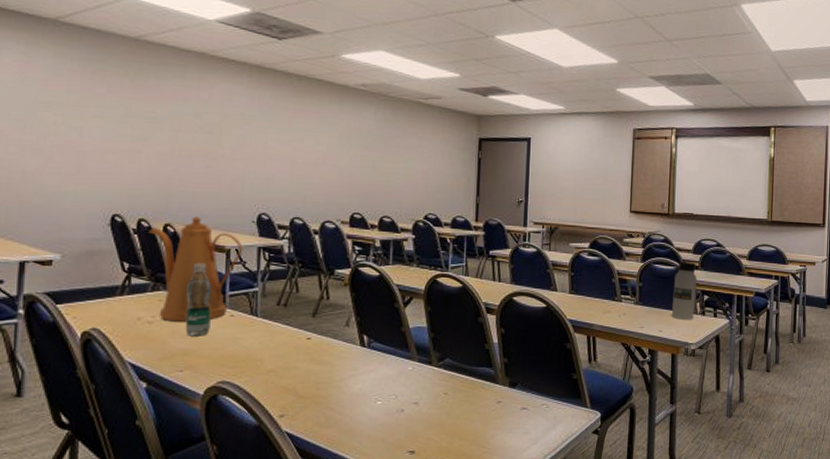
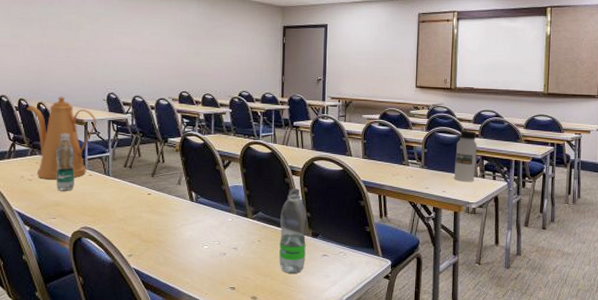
bottle: none [469,329,504,432] -> present [279,188,307,274]

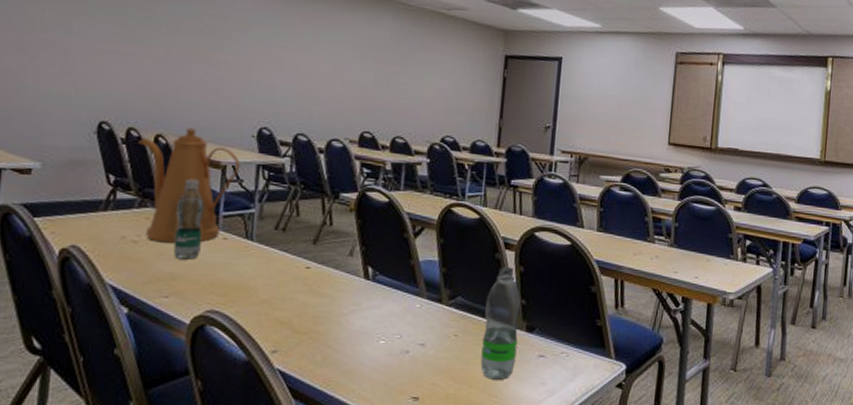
water bottle: present [454,131,477,183] -> none [709,202,739,268]

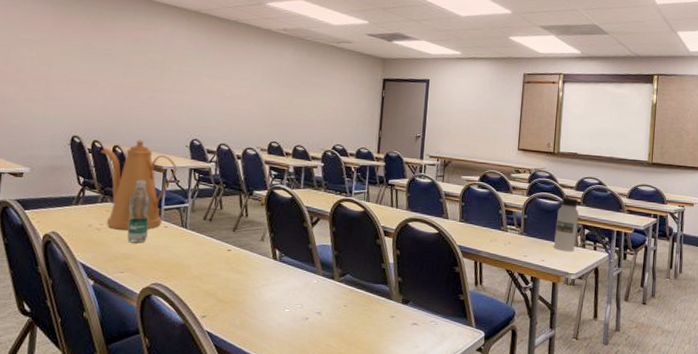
bottle: present [480,267,521,380] -> none [365,250,398,343]
water bottle: none [709,202,739,268] -> present [554,197,579,253]

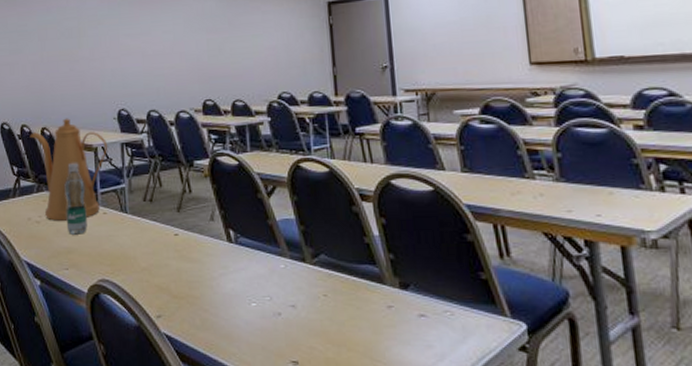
water bottle: present [554,197,579,253] -> none [609,120,648,201]

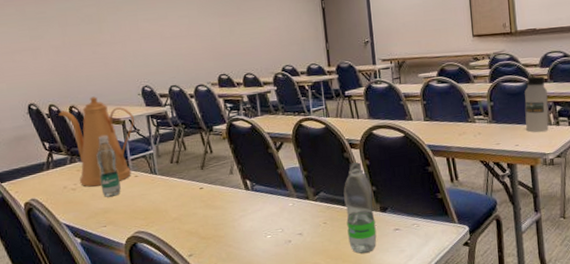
bottle: none [350,220,394,342] -> present [343,162,377,254]
water bottle: none [609,120,648,201] -> present [524,76,549,133]

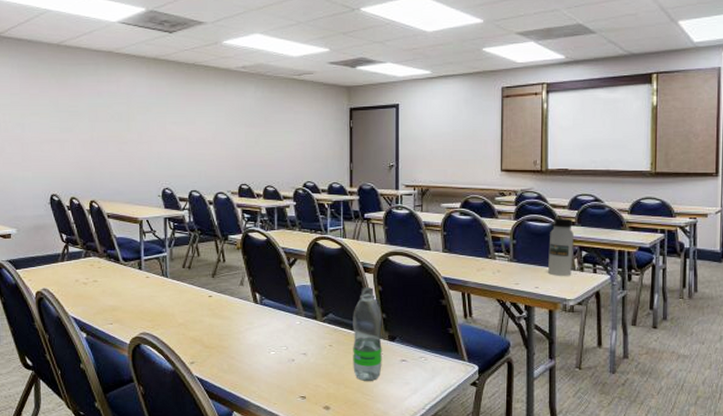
coffee pot: present [58,96,135,187] -> none [78,193,152,283]
bottle: present [96,135,121,197] -> none [111,233,131,295]

